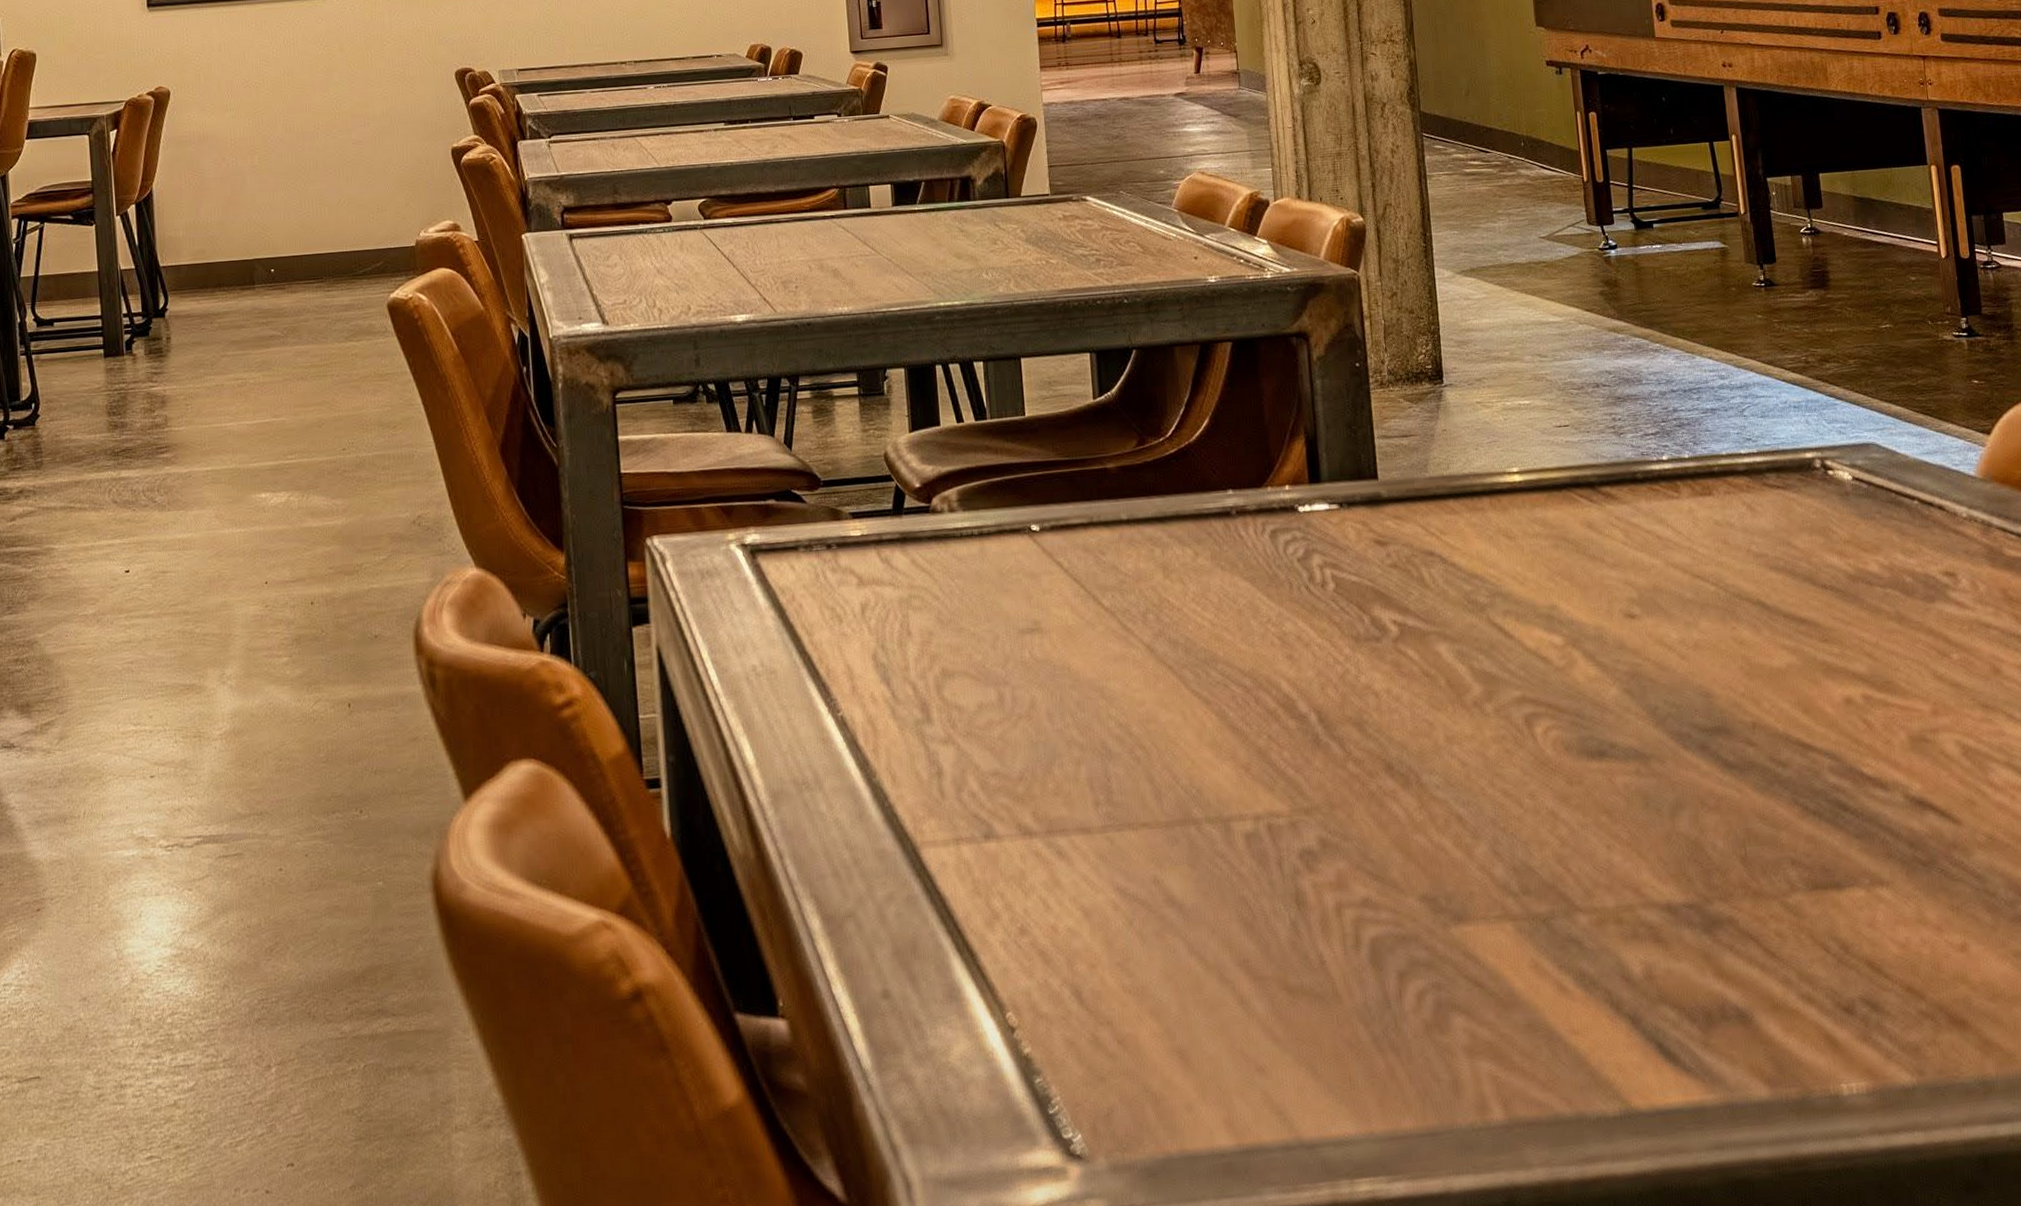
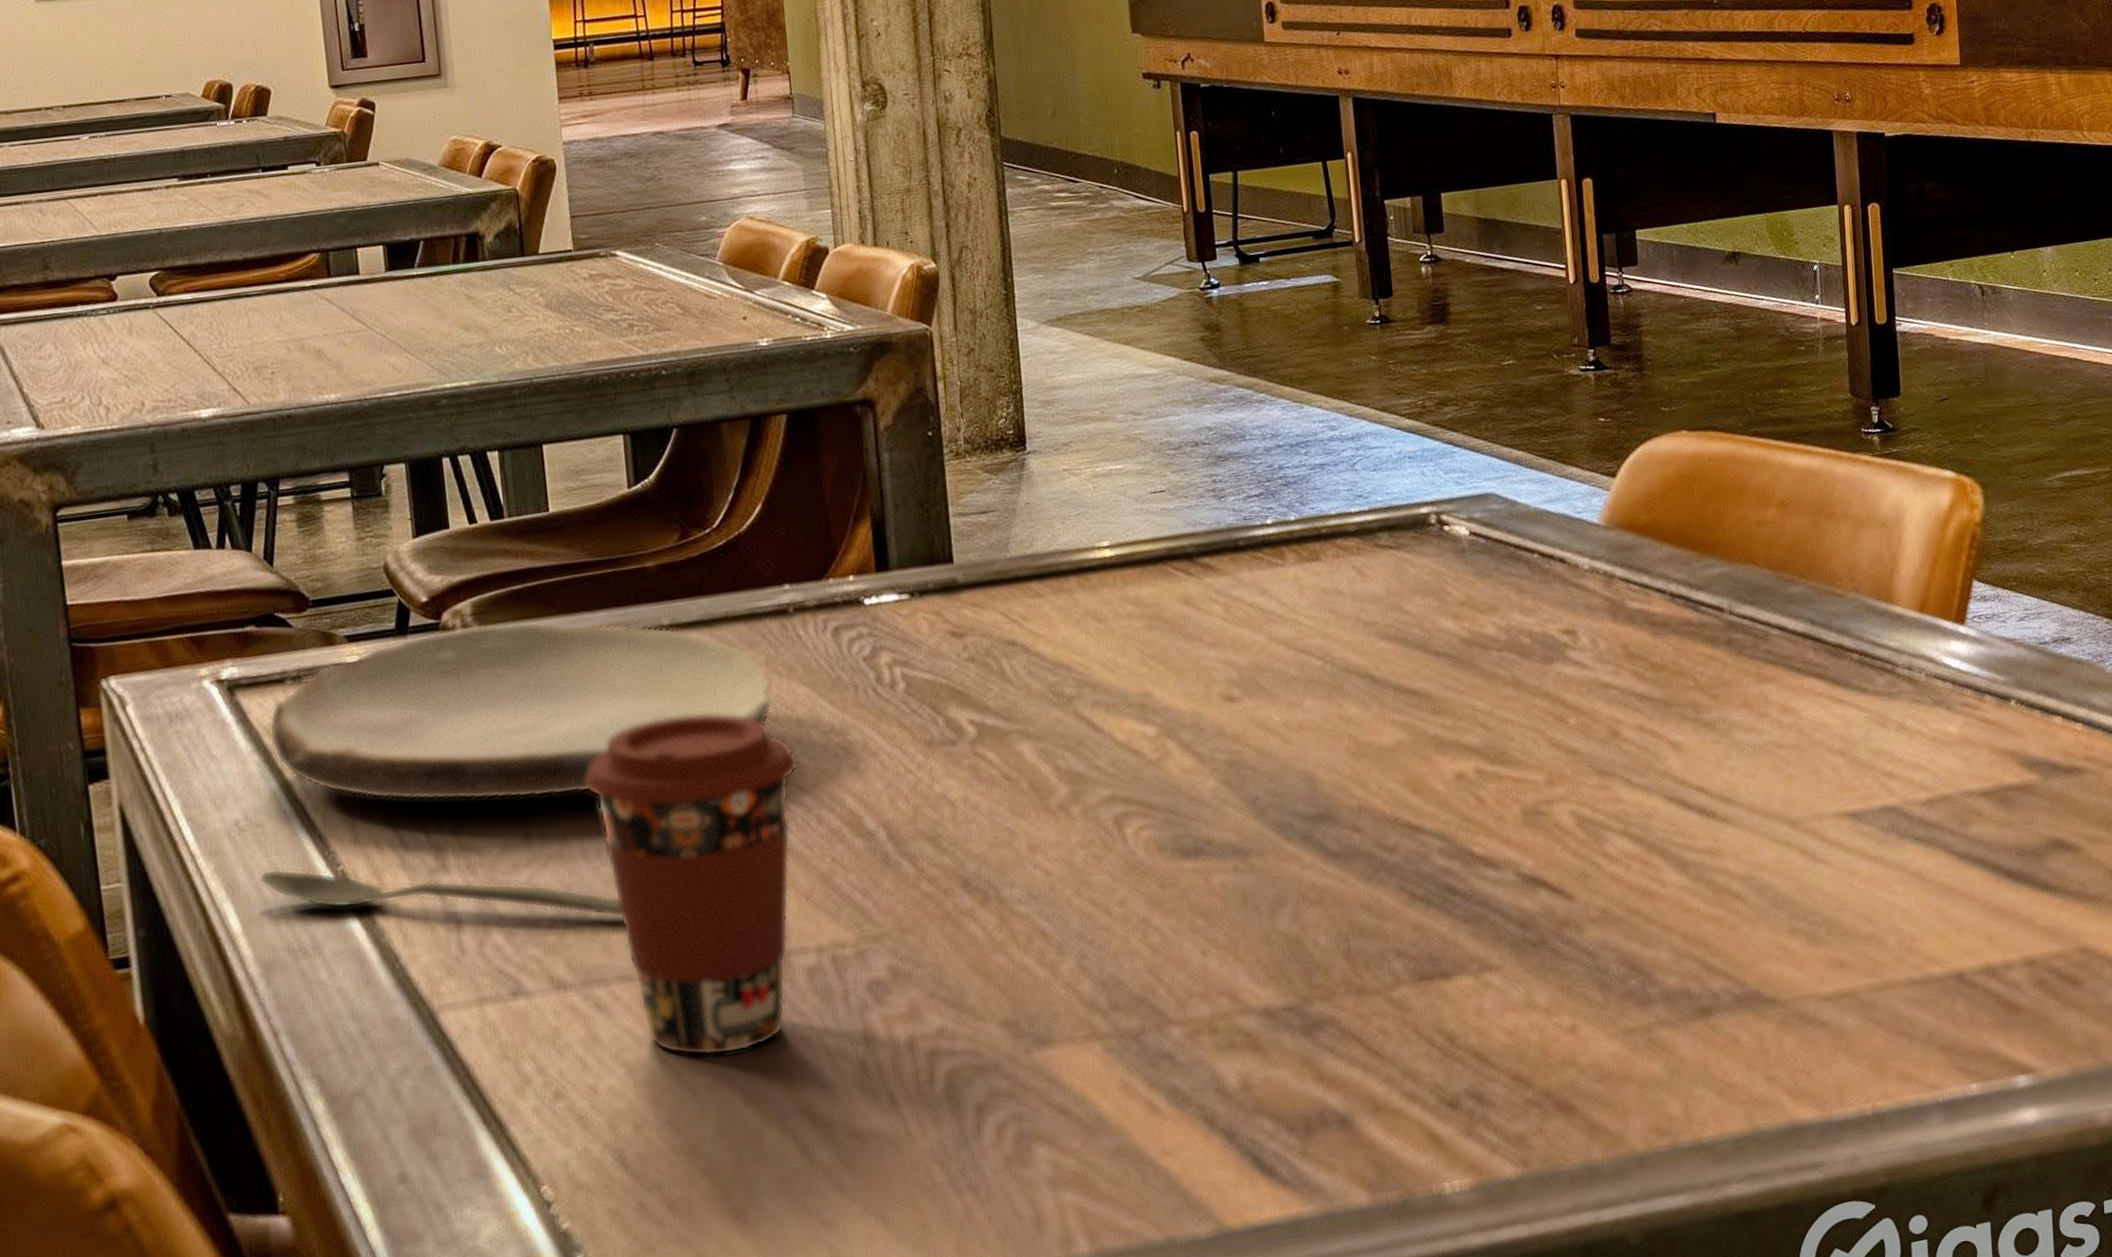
spoon: none [771,710,1082,776] -> present [258,868,622,918]
plate: none [783,509,1217,664] -> present [268,621,773,801]
coffee cup: none [1051,600,1240,907] -> present [584,714,800,1056]

